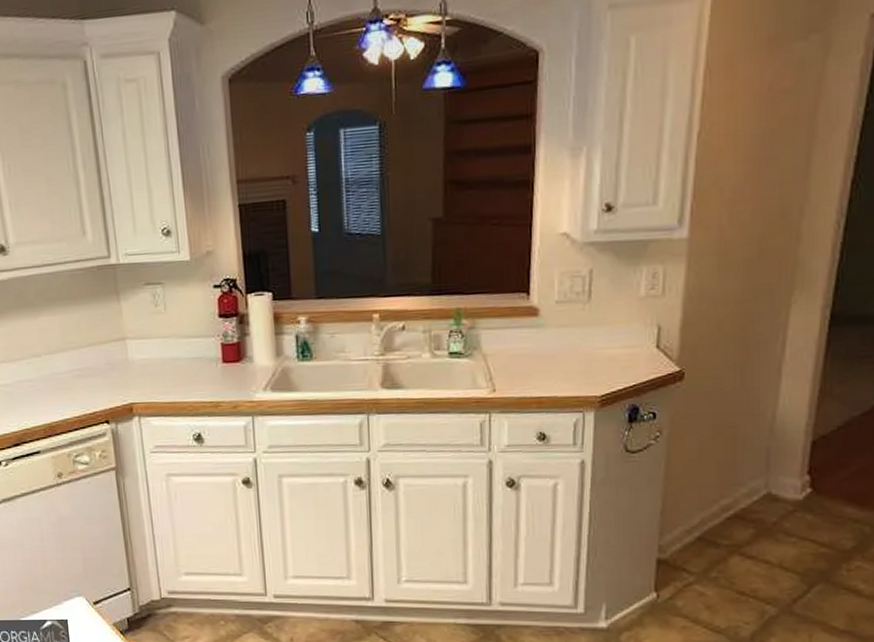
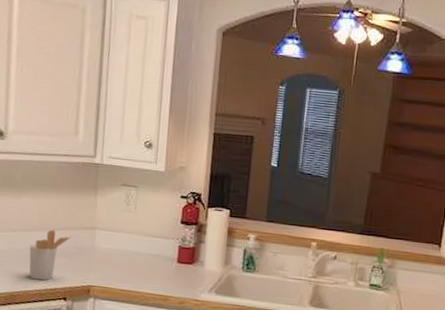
utensil holder: none [58,347,102,406] -> present [29,229,72,281]

